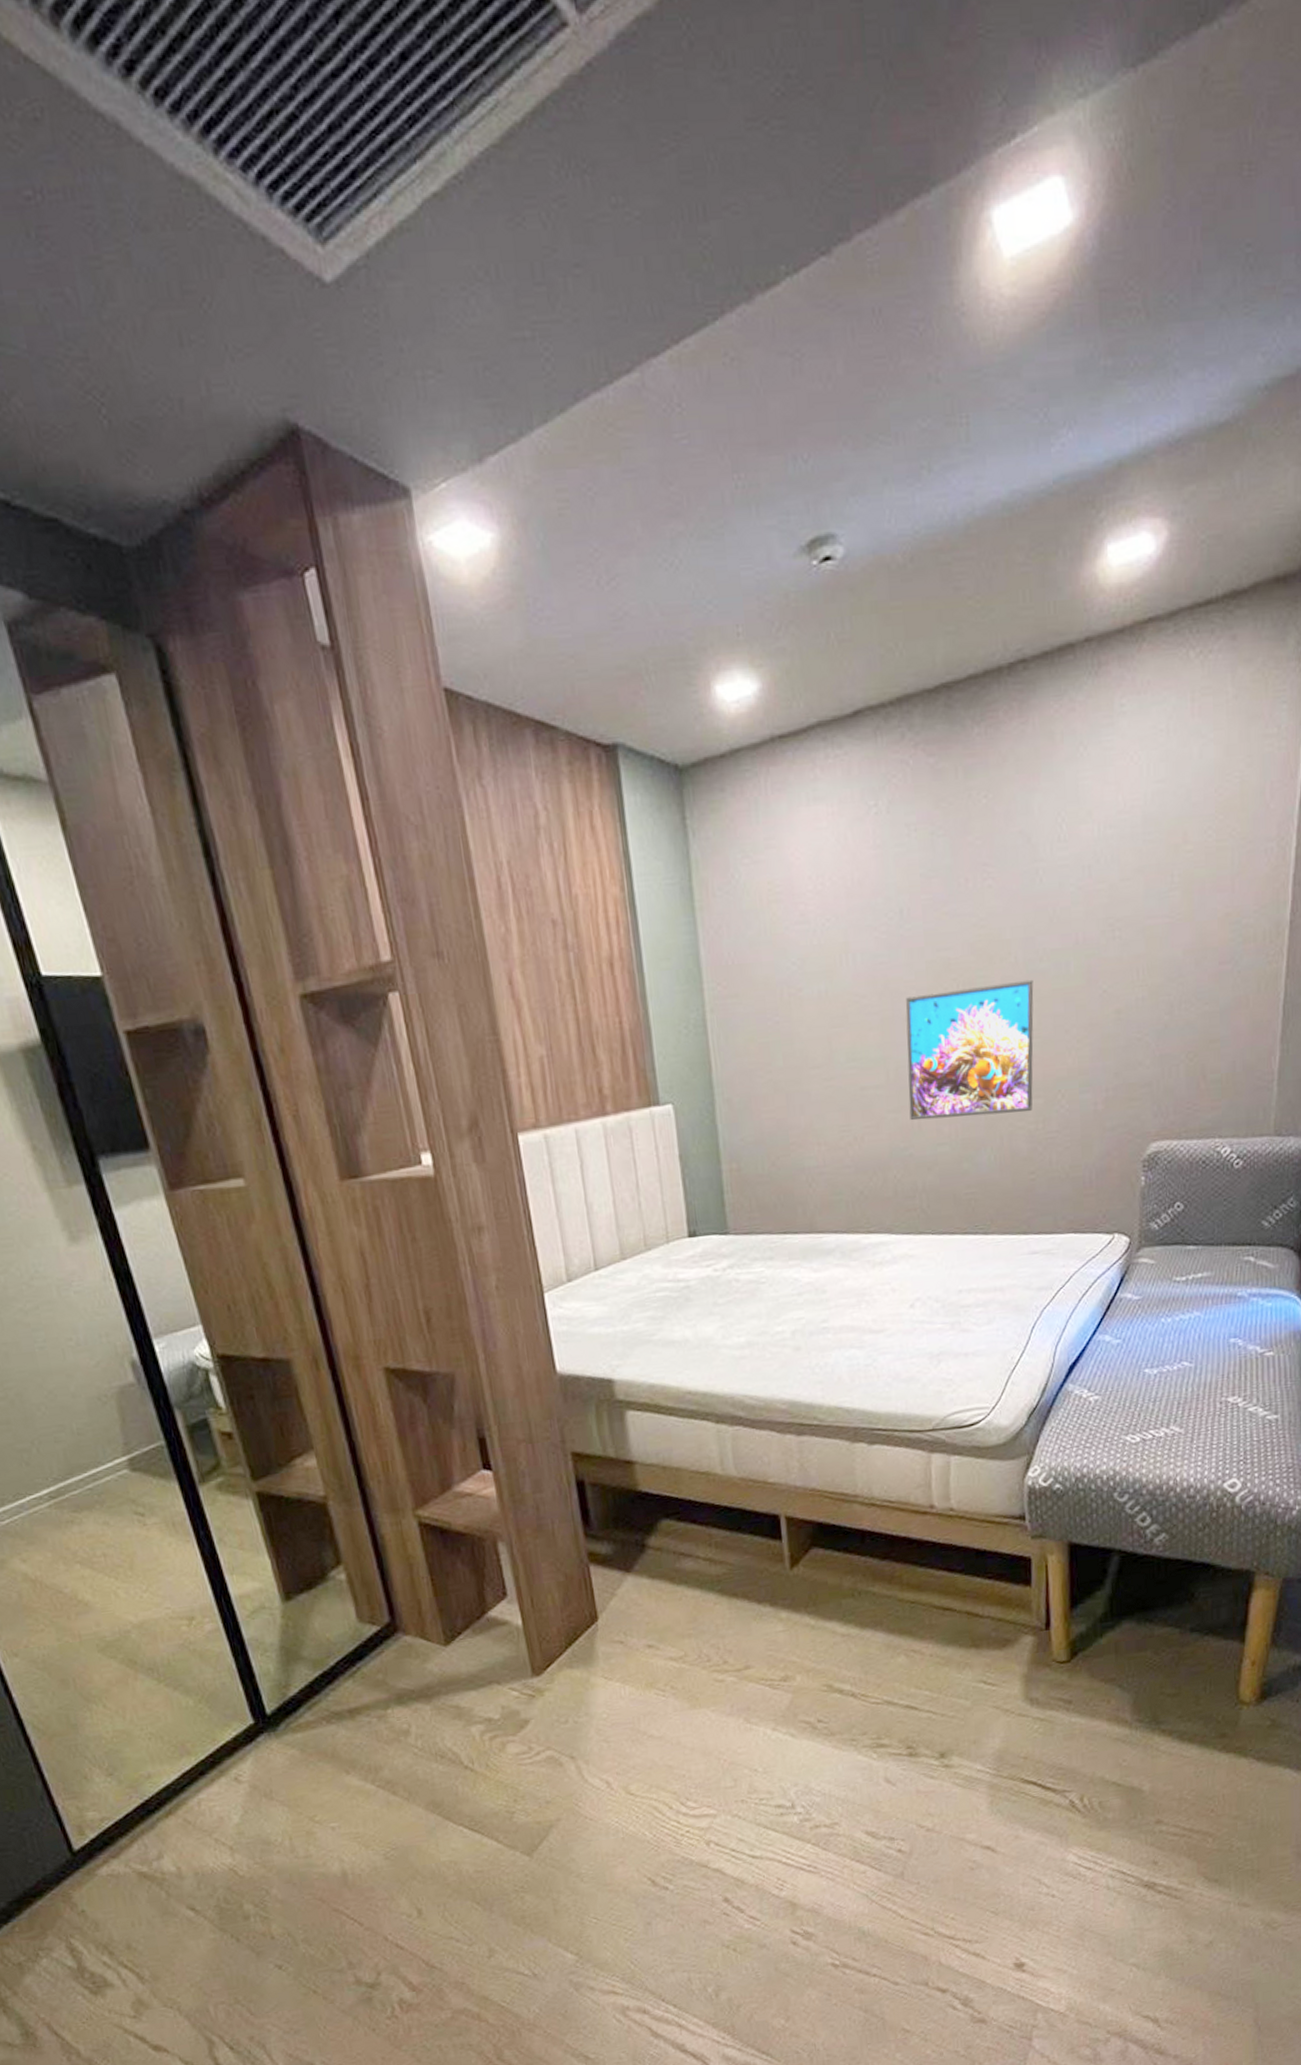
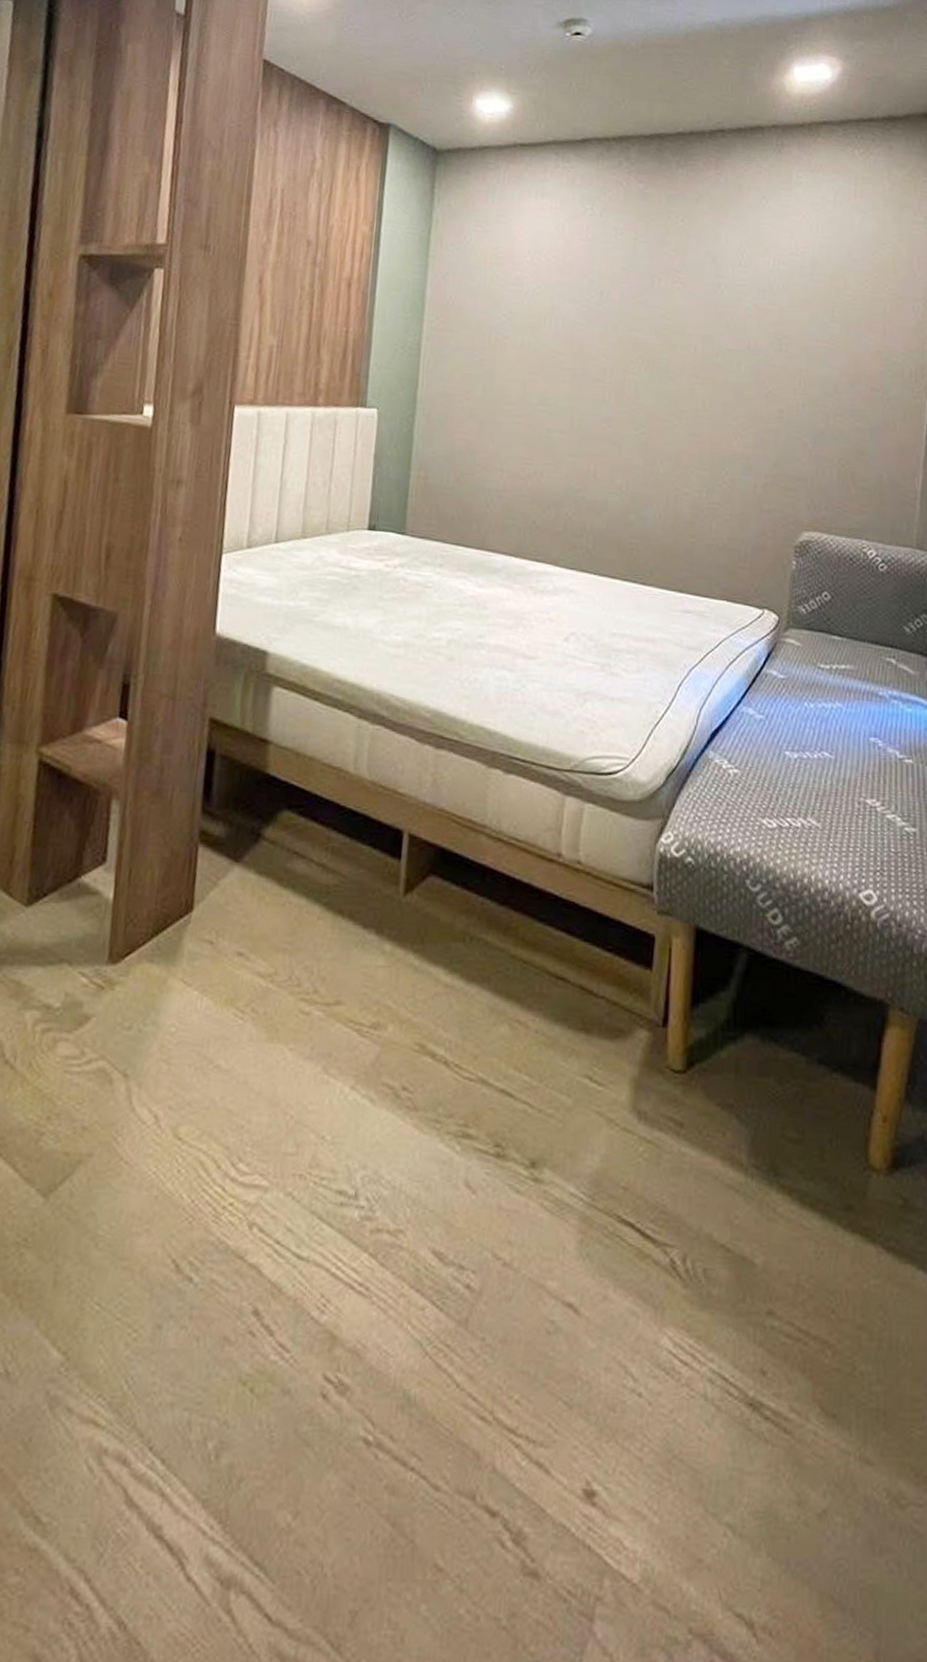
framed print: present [905,979,1034,1121] -> none [587,362,709,481]

